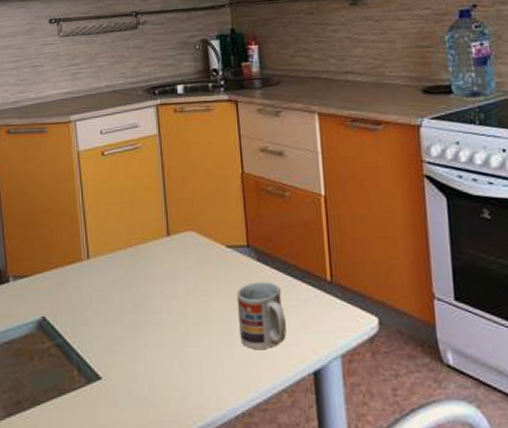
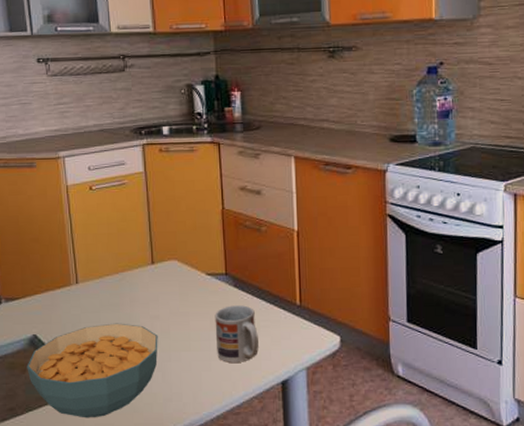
cereal bowl: none [35,303,175,414] -> present [27,323,158,418]

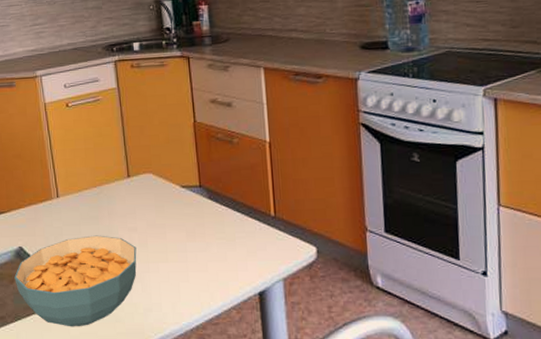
cup: present [215,305,259,363] -> none [190,217,235,274]

